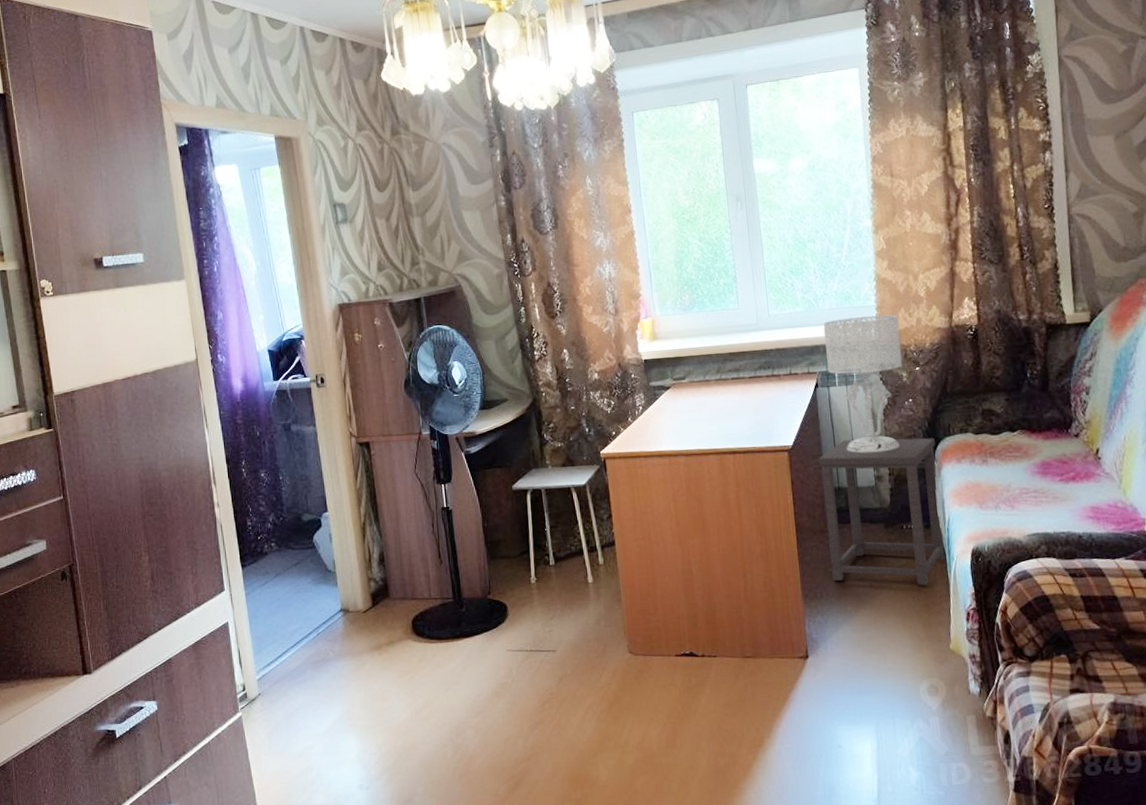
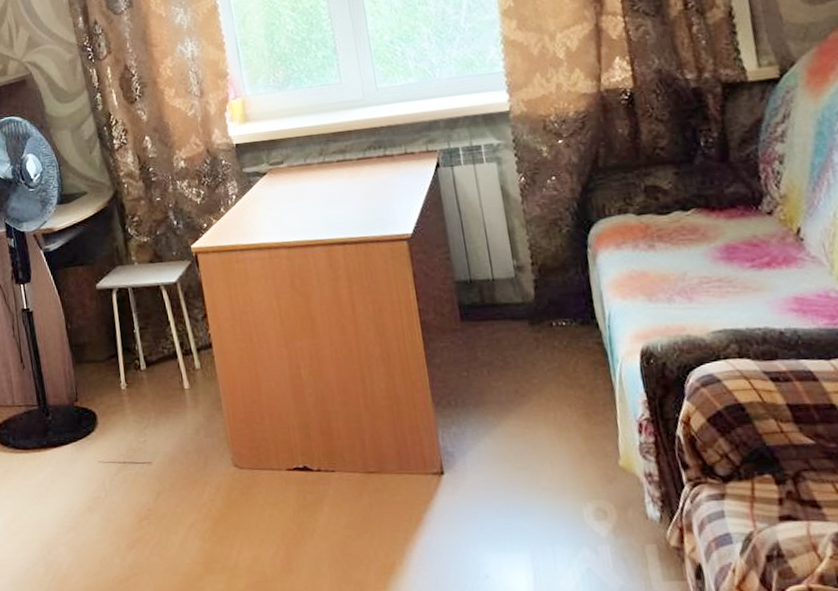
side table: present [818,438,944,586] -> none [444,220,606,392]
table lamp: present [823,314,903,453] -> none [442,81,544,241]

